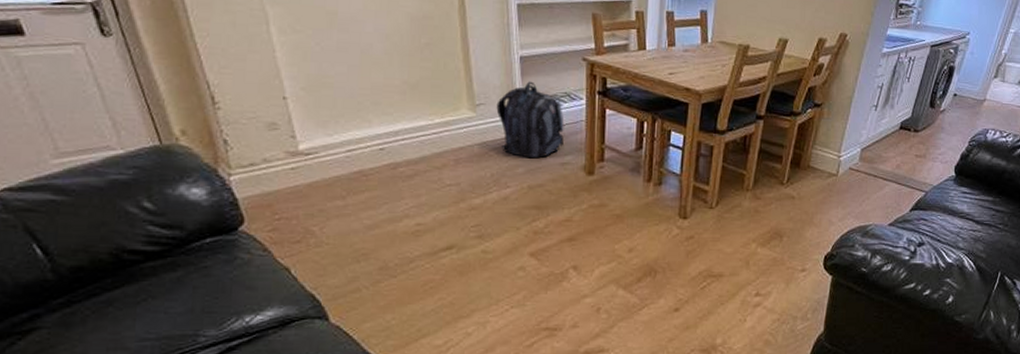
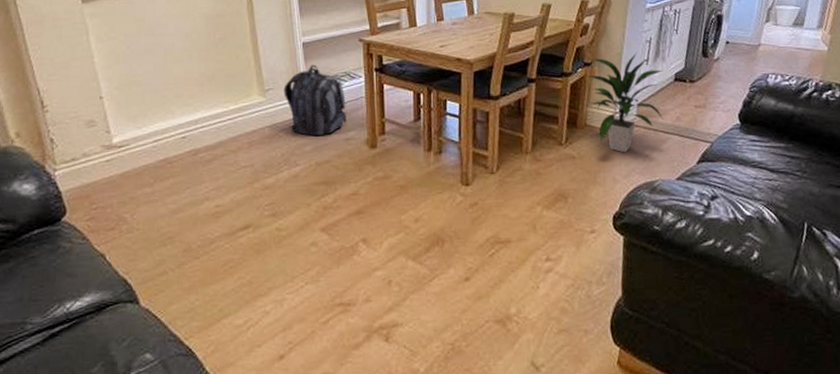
indoor plant: none [812,97,890,197] -> present [584,52,663,153]

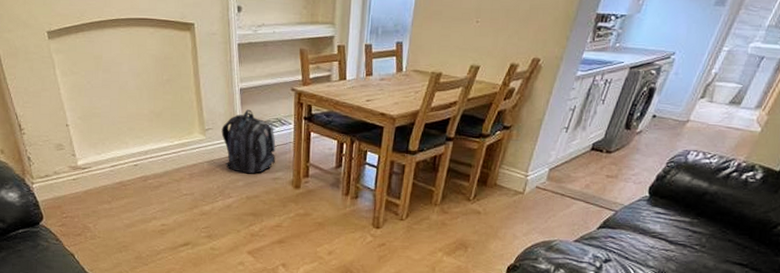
indoor plant: present [584,52,663,153] -> none [500,119,581,213]

